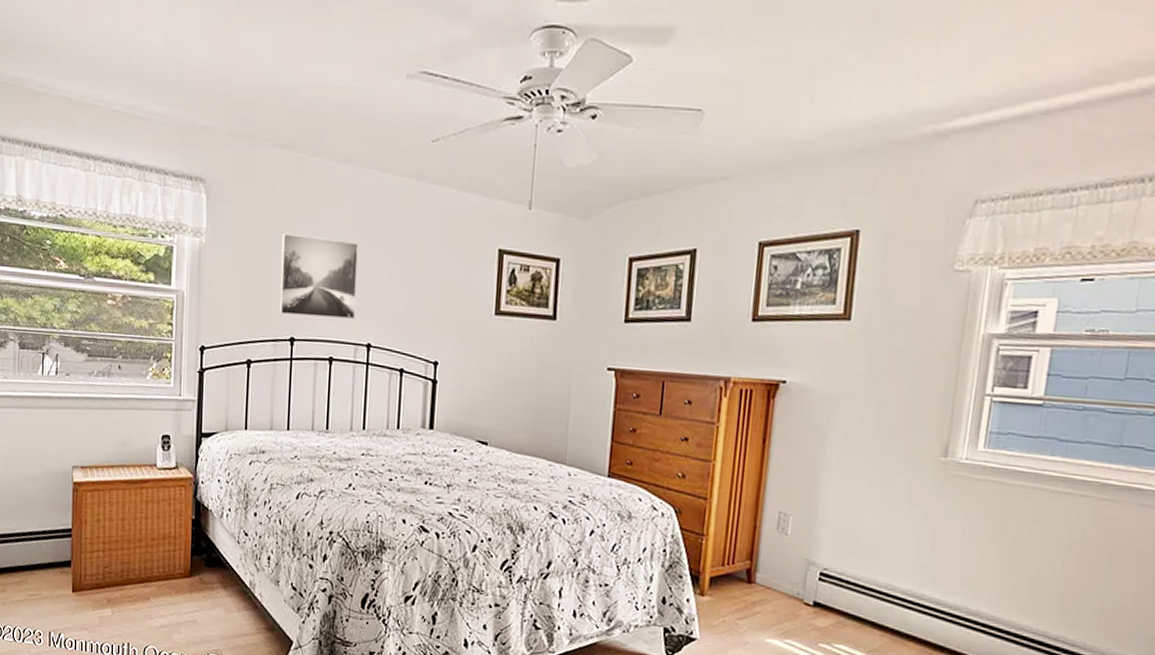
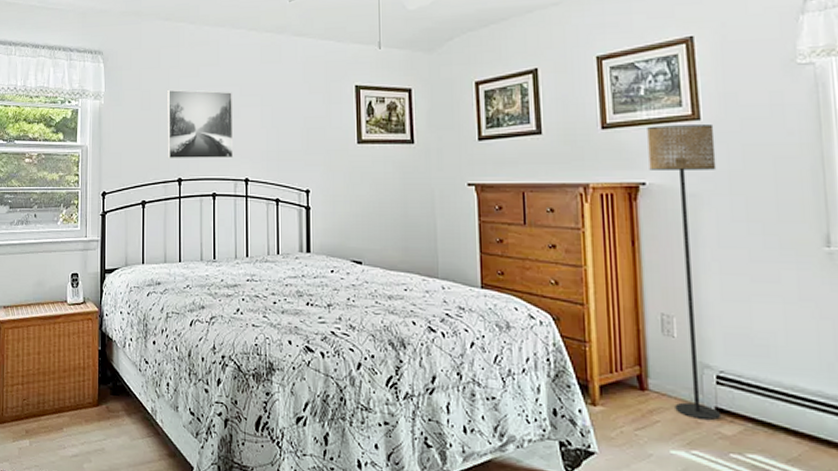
floor lamp: none [776,322,863,614] -> present [647,124,722,421]

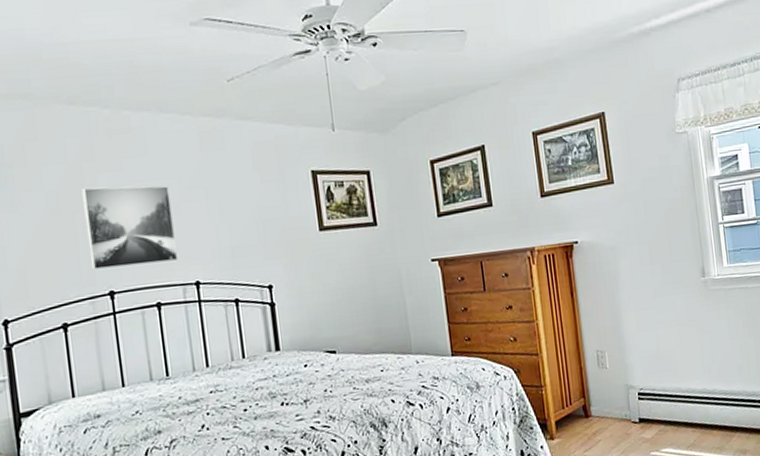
floor lamp: present [647,124,722,421] -> none [576,187,644,432]

